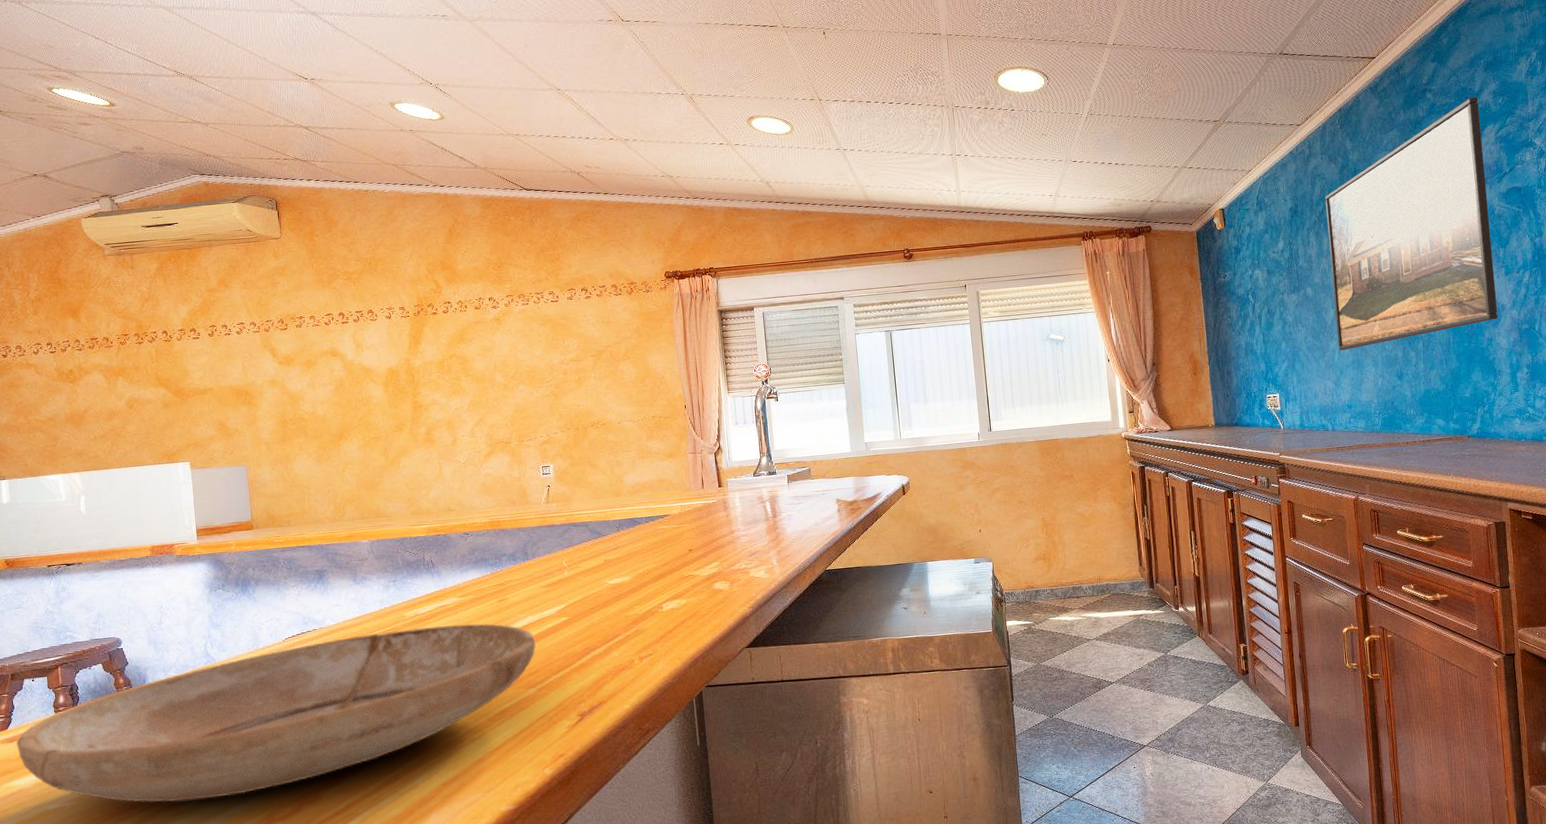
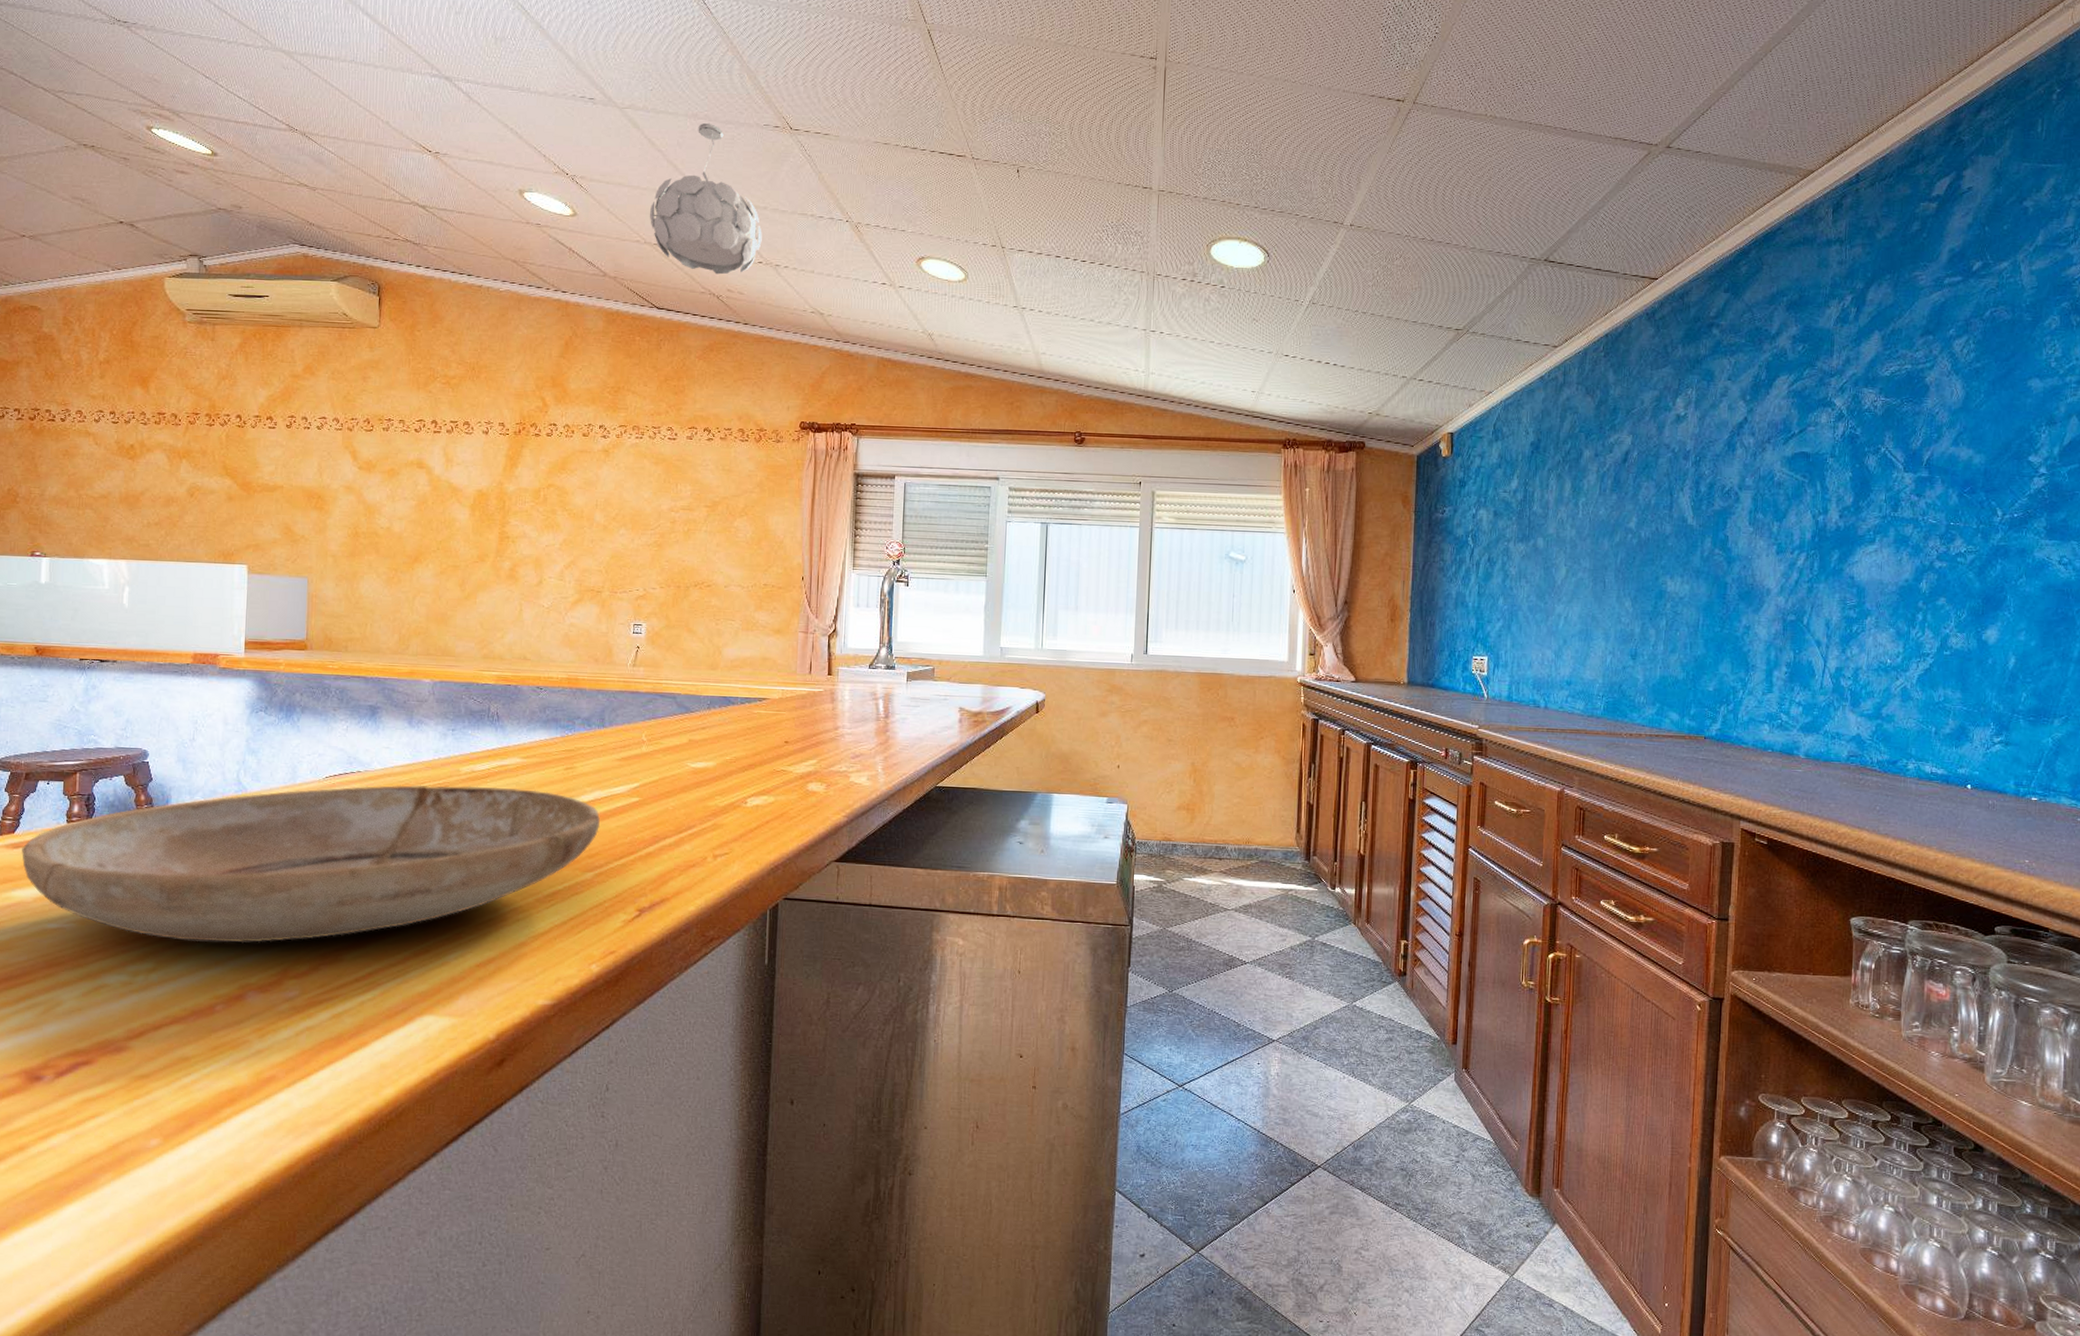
pendant lamp: none [508,24,610,154] -> present [649,123,762,275]
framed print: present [1325,96,1498,351] -> none [1565,339,1774,617]

